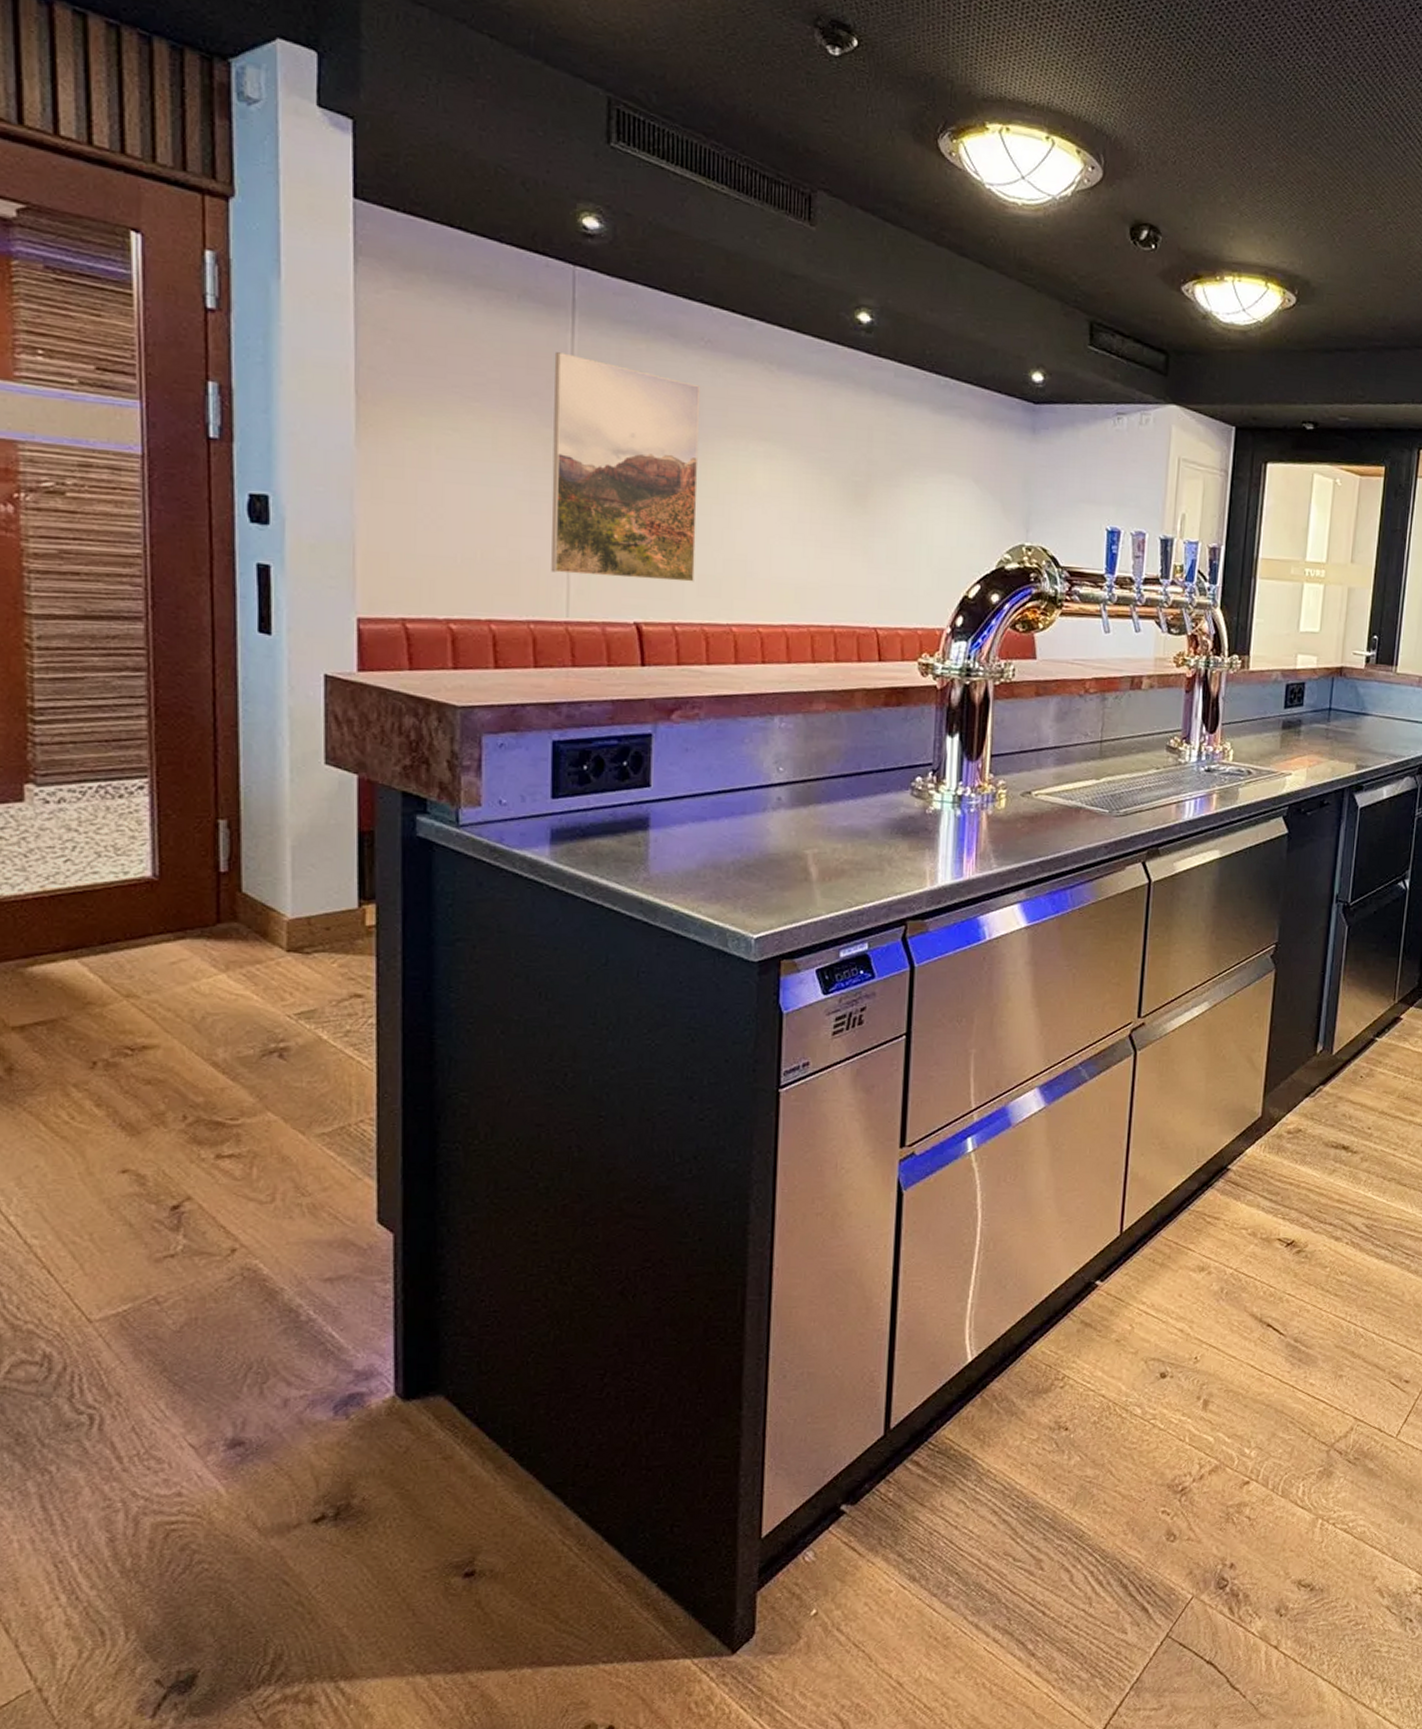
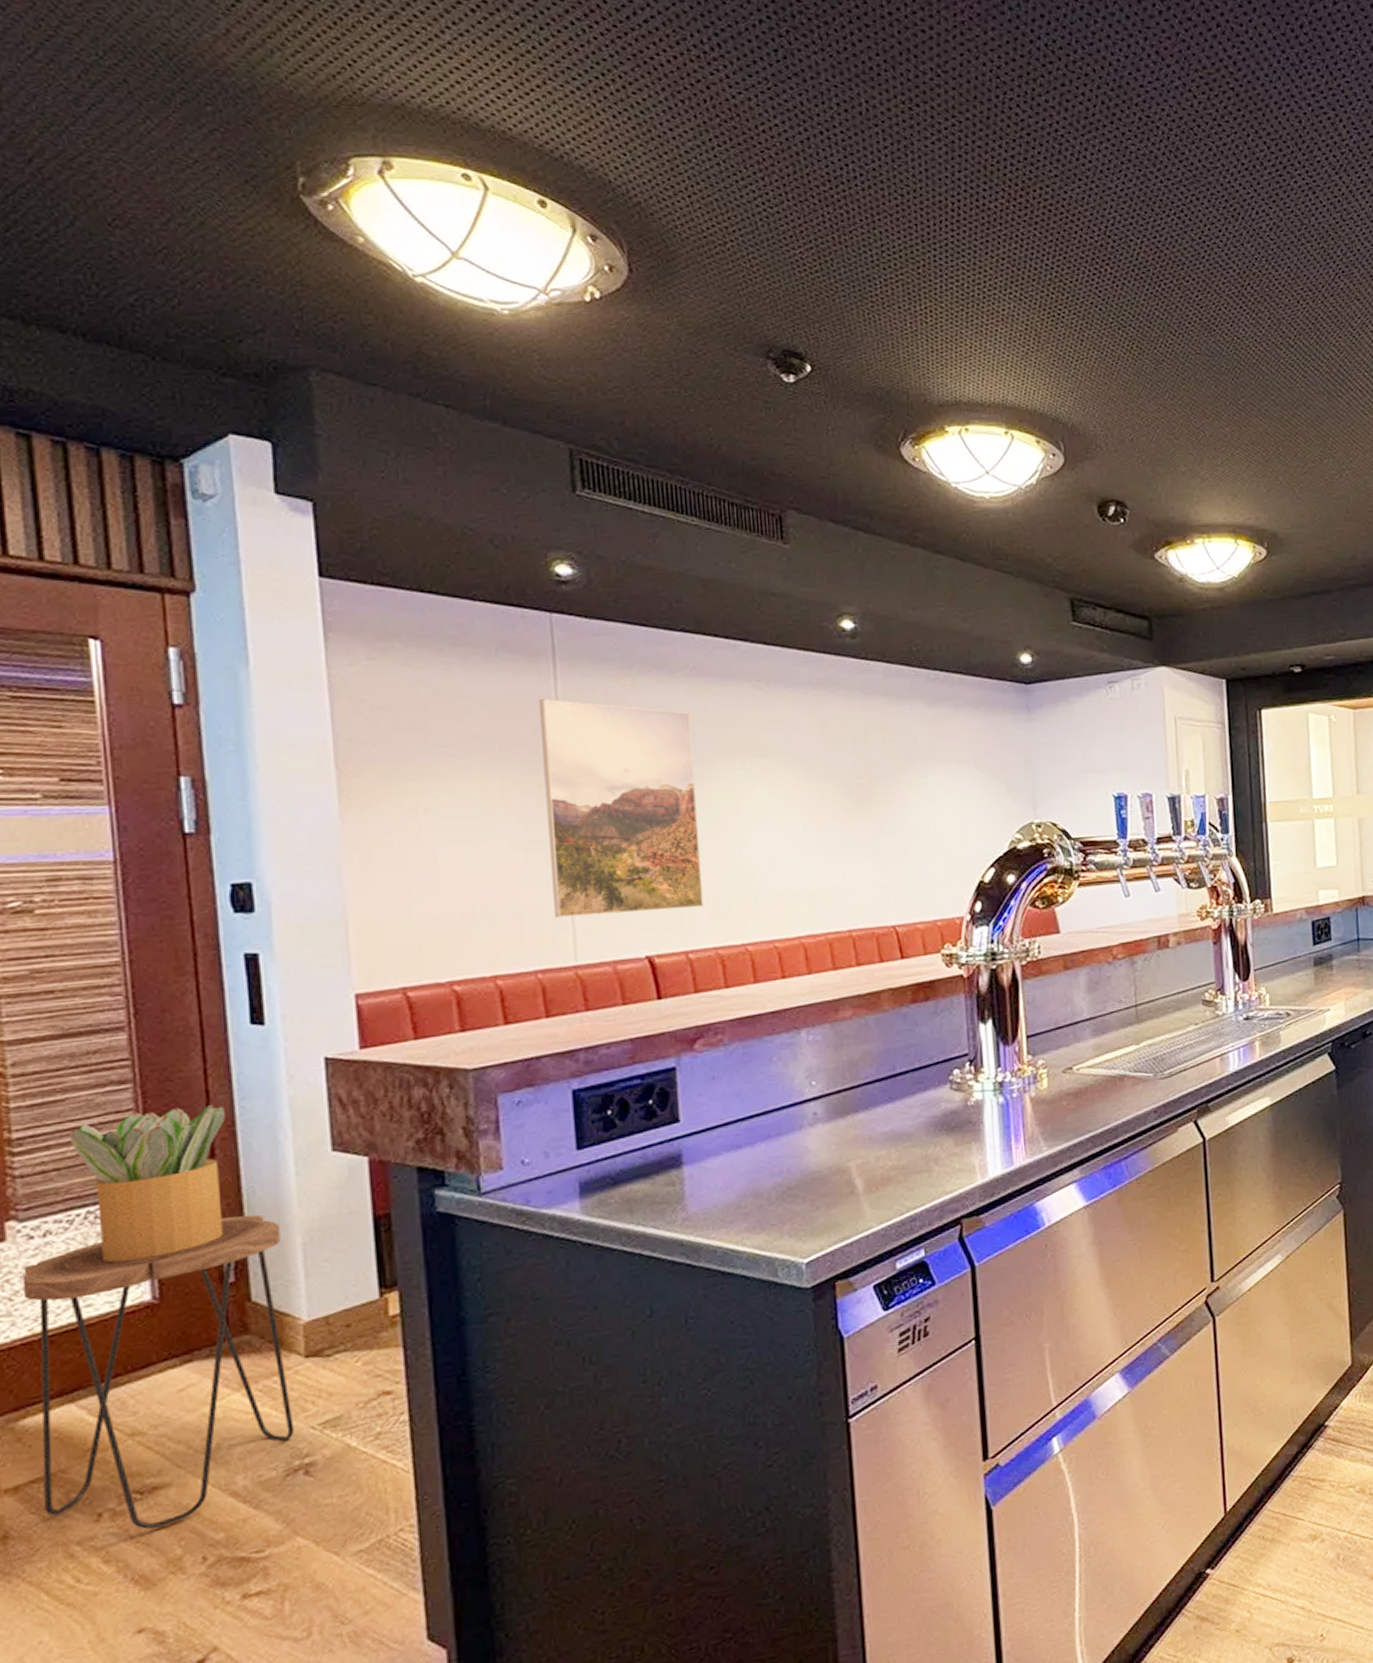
side table: none [37,810,272,1083] -> present [22,1214,294,1530]
potted plant: none [86,699,229,838] -> present [69,1104,225,1263]

